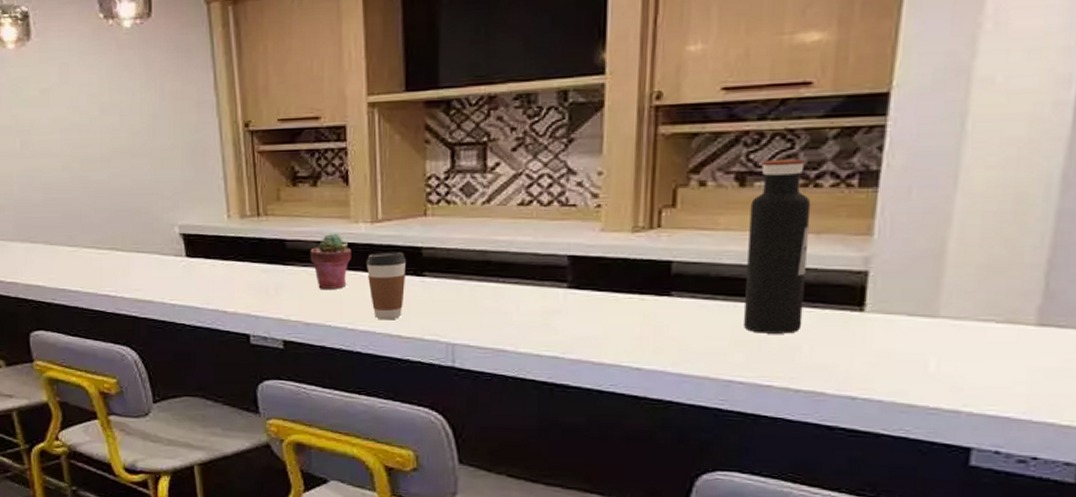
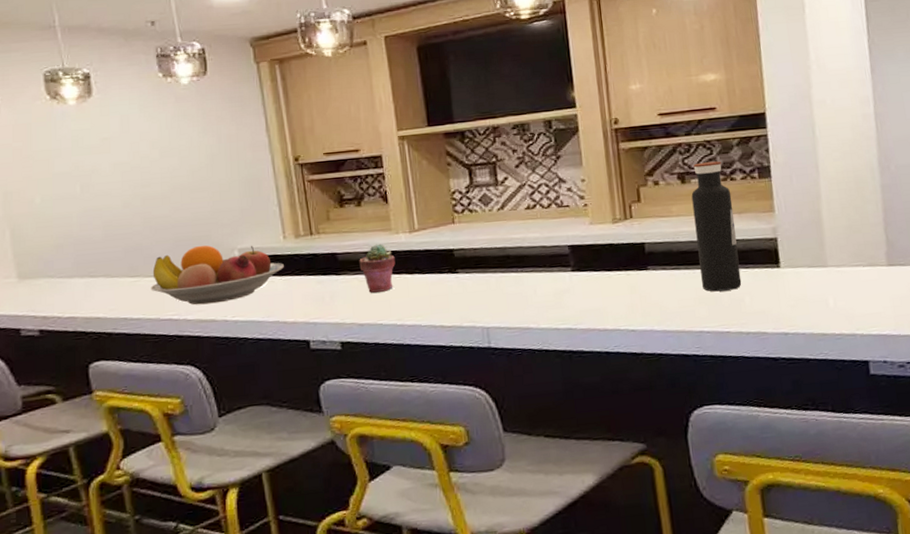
fruit bowl: none [88,218,227,283] -> present [150,245,284,305]
coffee cup: present [365,252,407,320] -> none [408,255,443,314]

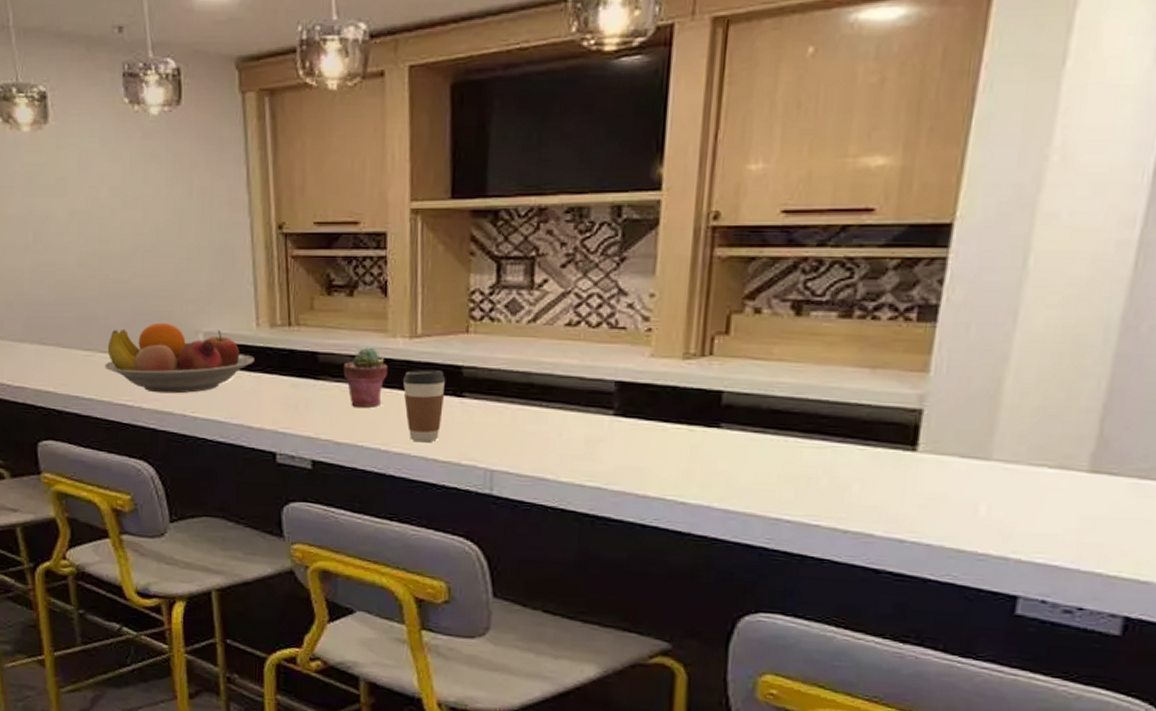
coffee cup: none [408,255,443,314] -> present [402,370,446,443]
water bottle: present [691,161,742,292] -> none [794,289,868,472]

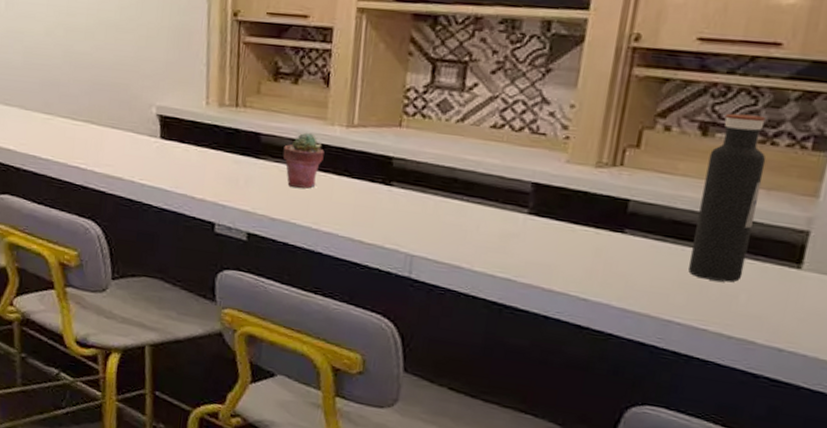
fruit bowl: present [104,322,254,394] -> none [62,93,202,162]
coffee cup: present [402,370,446,443] -> none [336,157,377,225]
water bottle: none [794,289,868,472] -> present [688,113,766,282]

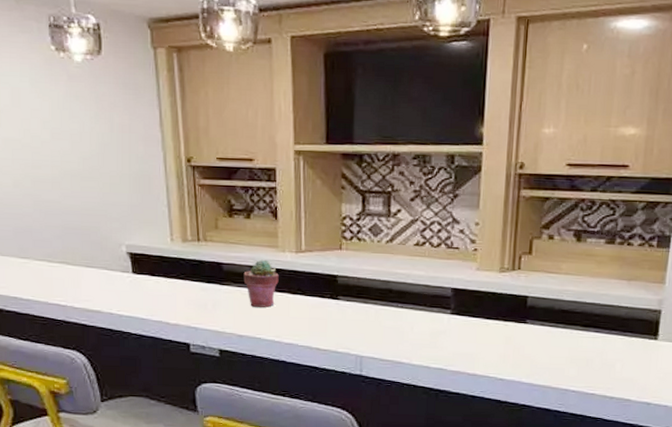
water bottle: present [688,113,766,282] -> none [577,222,625,355]

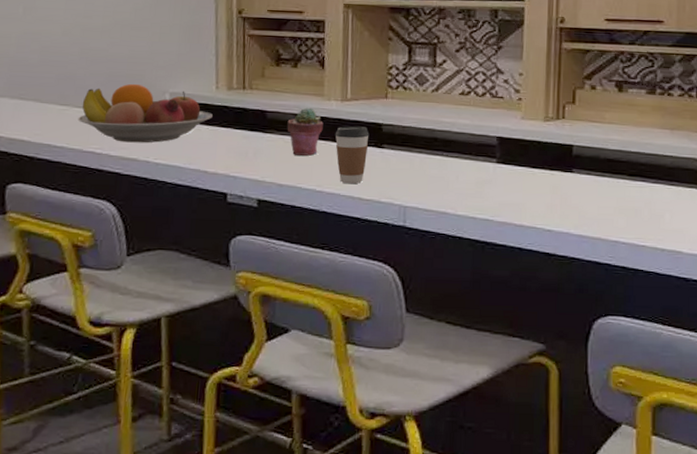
fruit bowl: none [39,236,170,296] -> present [78,83,213,143]
coffee cup: none [290,278,325,335] -> present [335,126,370,184]

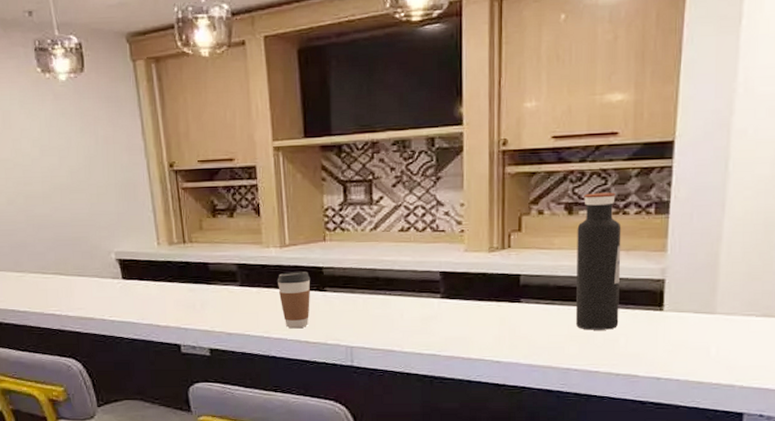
fruit bowl: present [78,83,213,143] -> none [35,246,158,303]
potted succulent: present [287,107,323,156] -> none [229,256,265,304]
water bottle: none [625,73,666,205] -> present [576,192,621,330]

